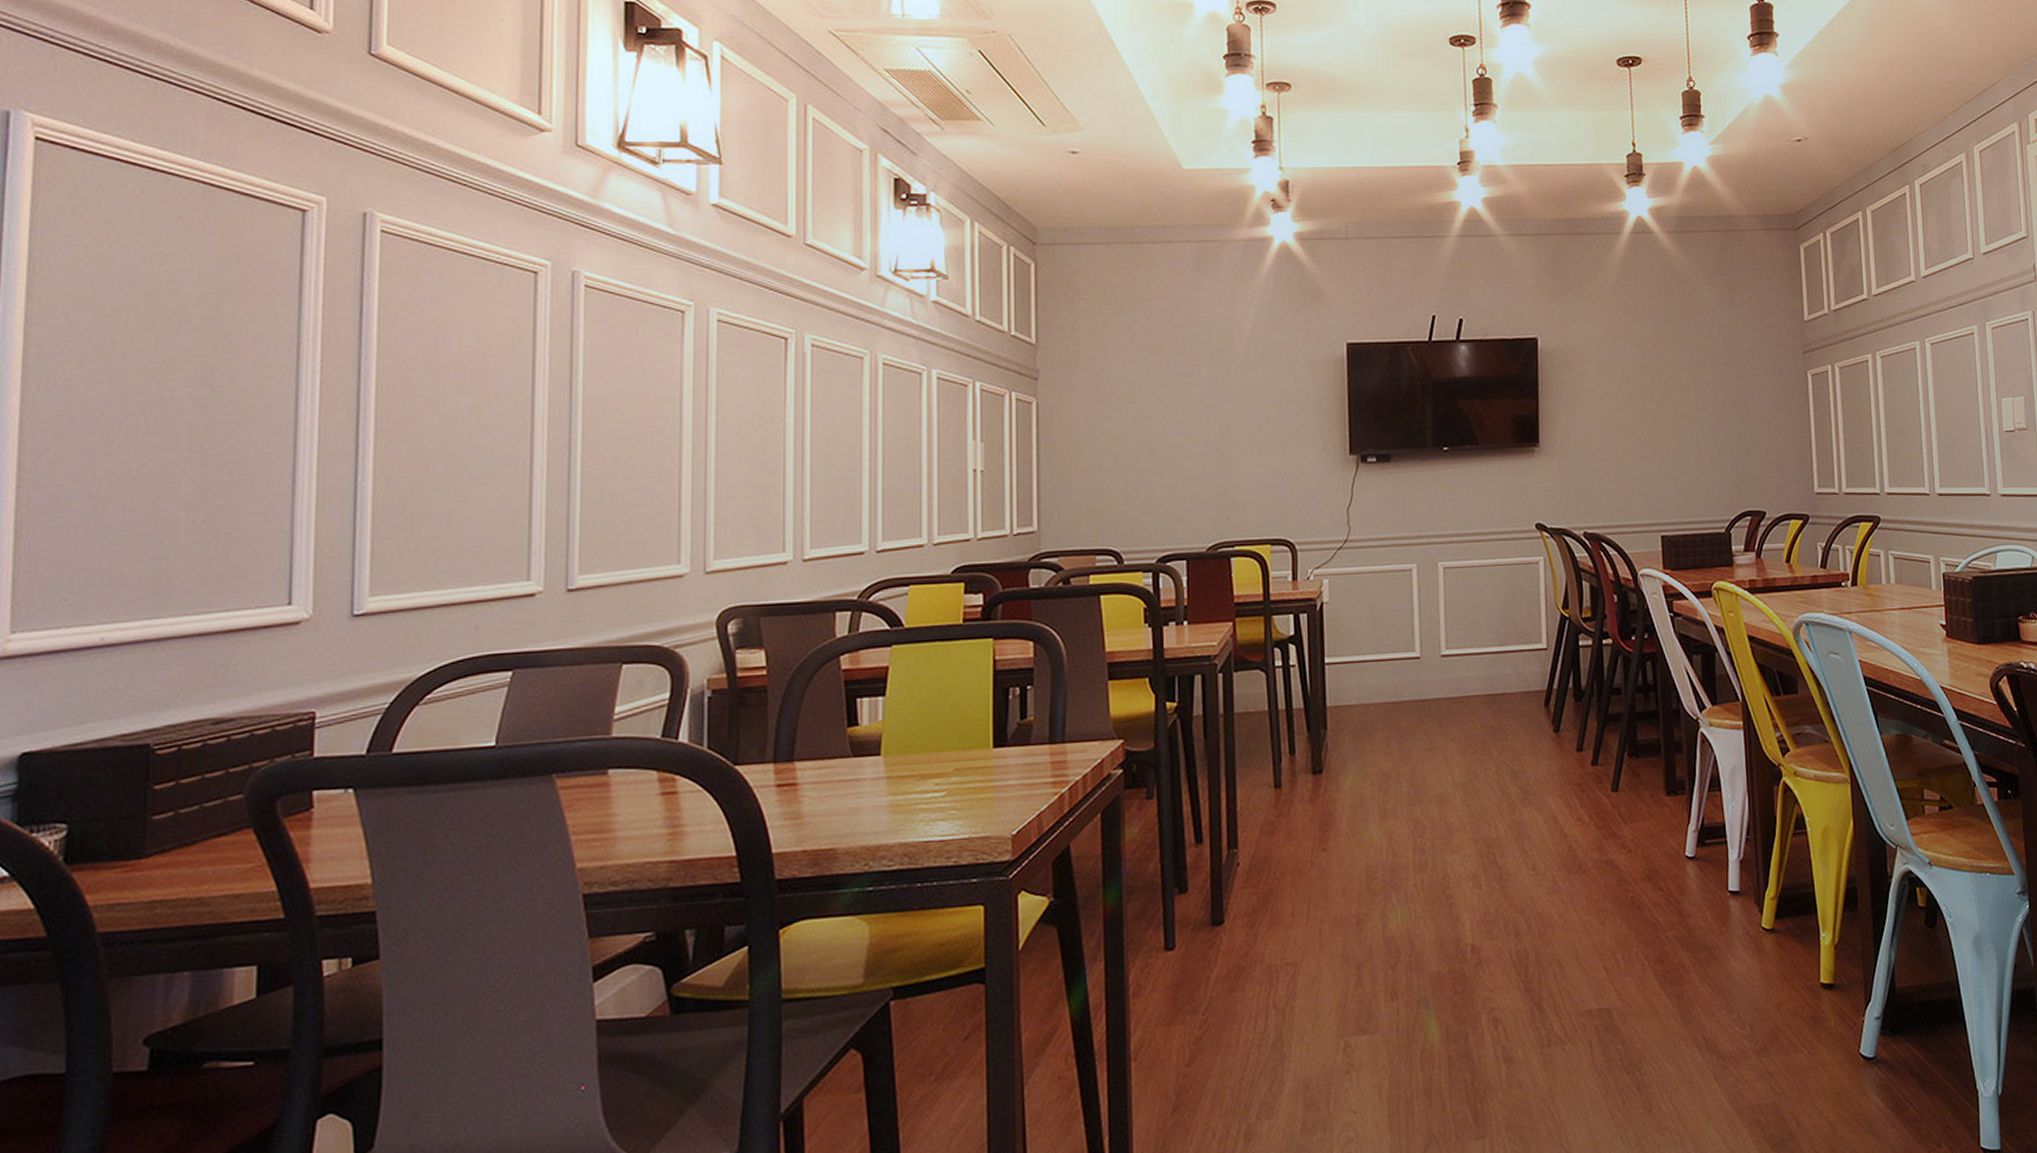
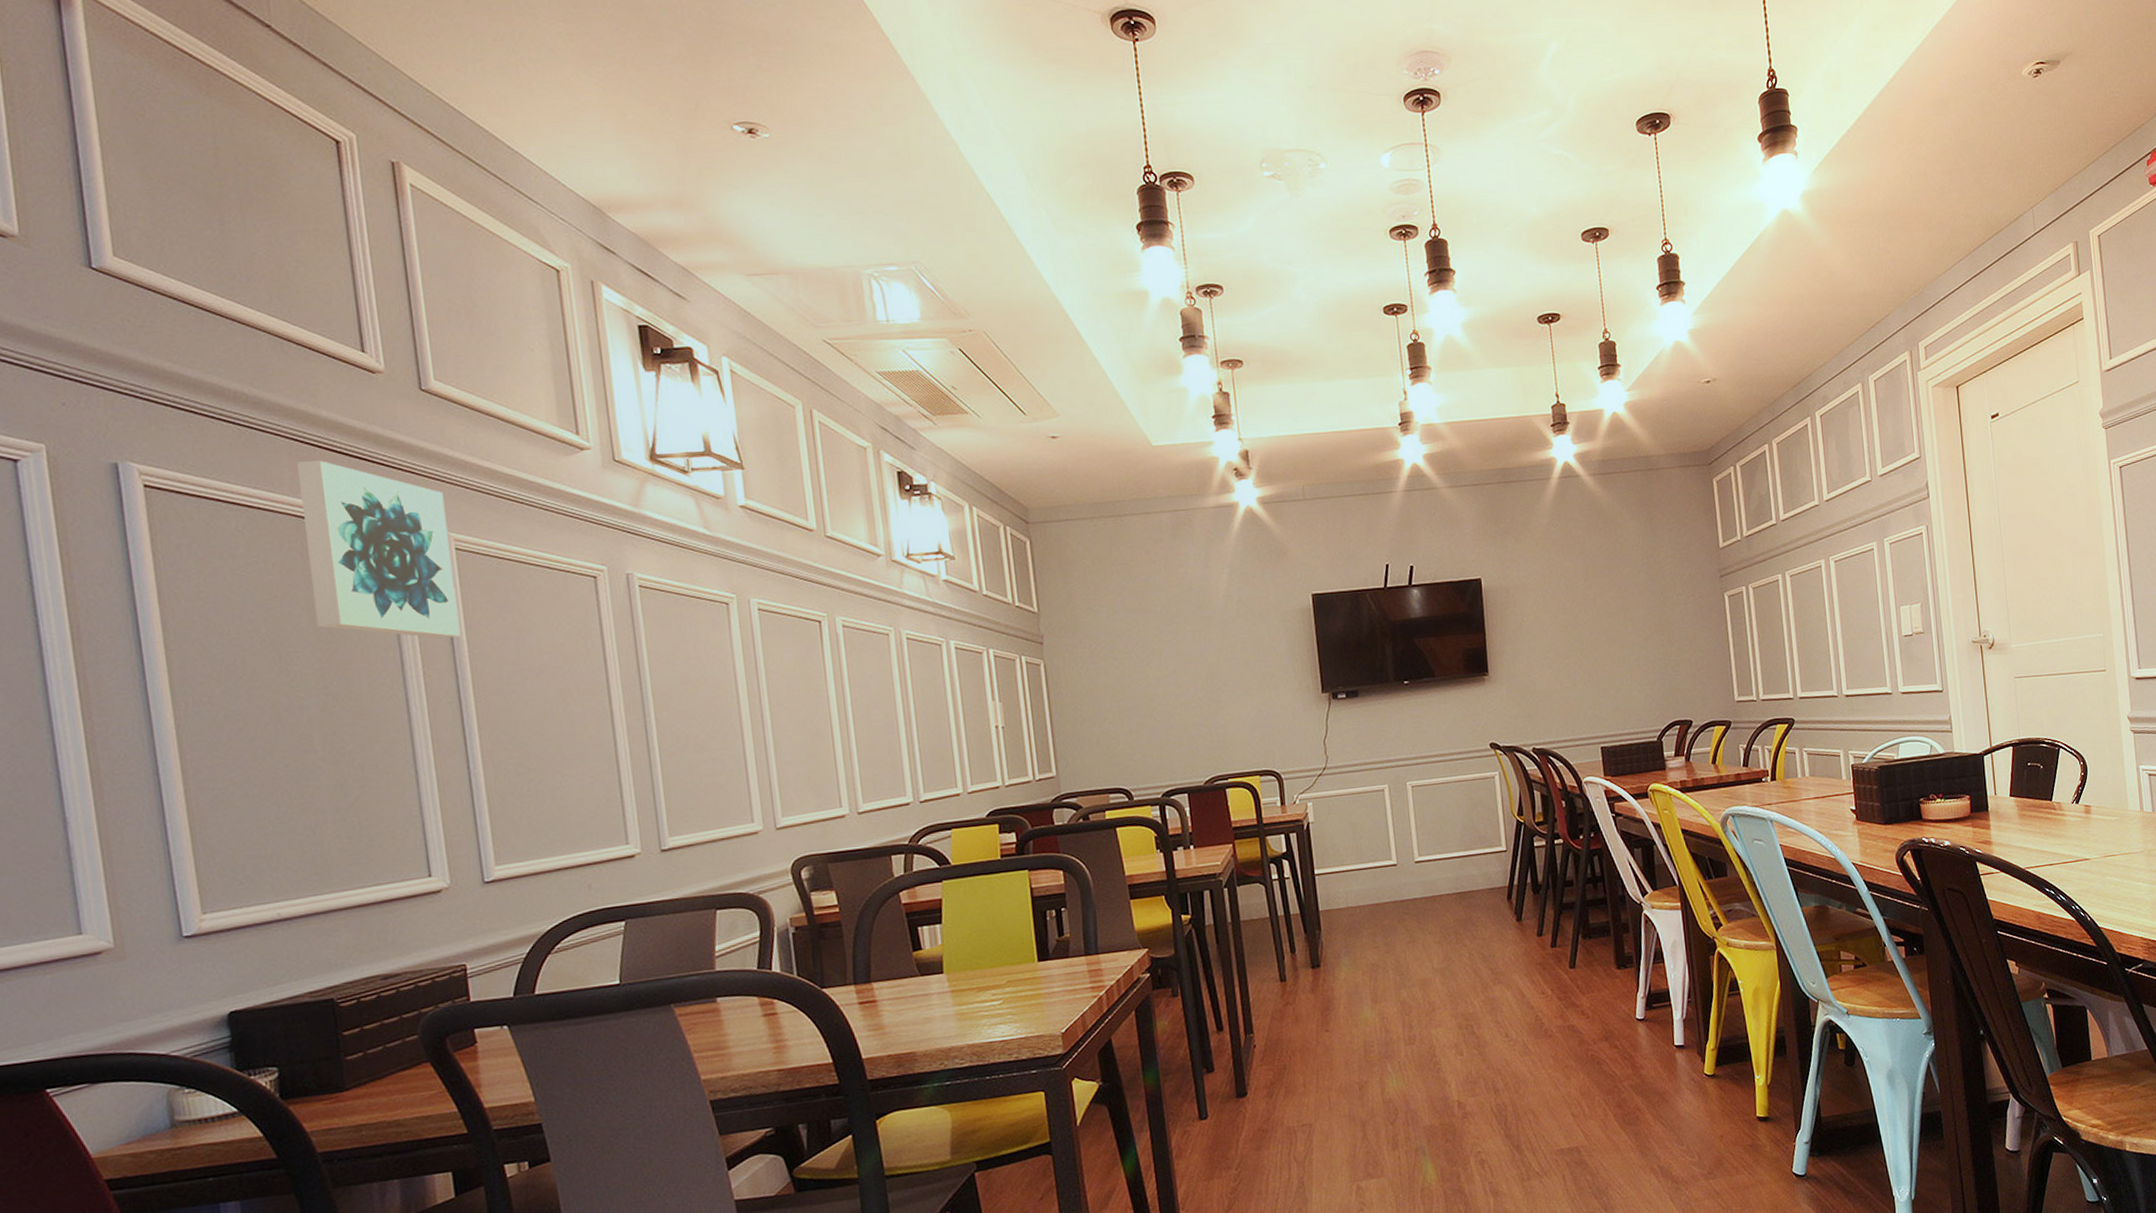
wall art: none [206,123,377,330] -> present [297,460,461,639]

